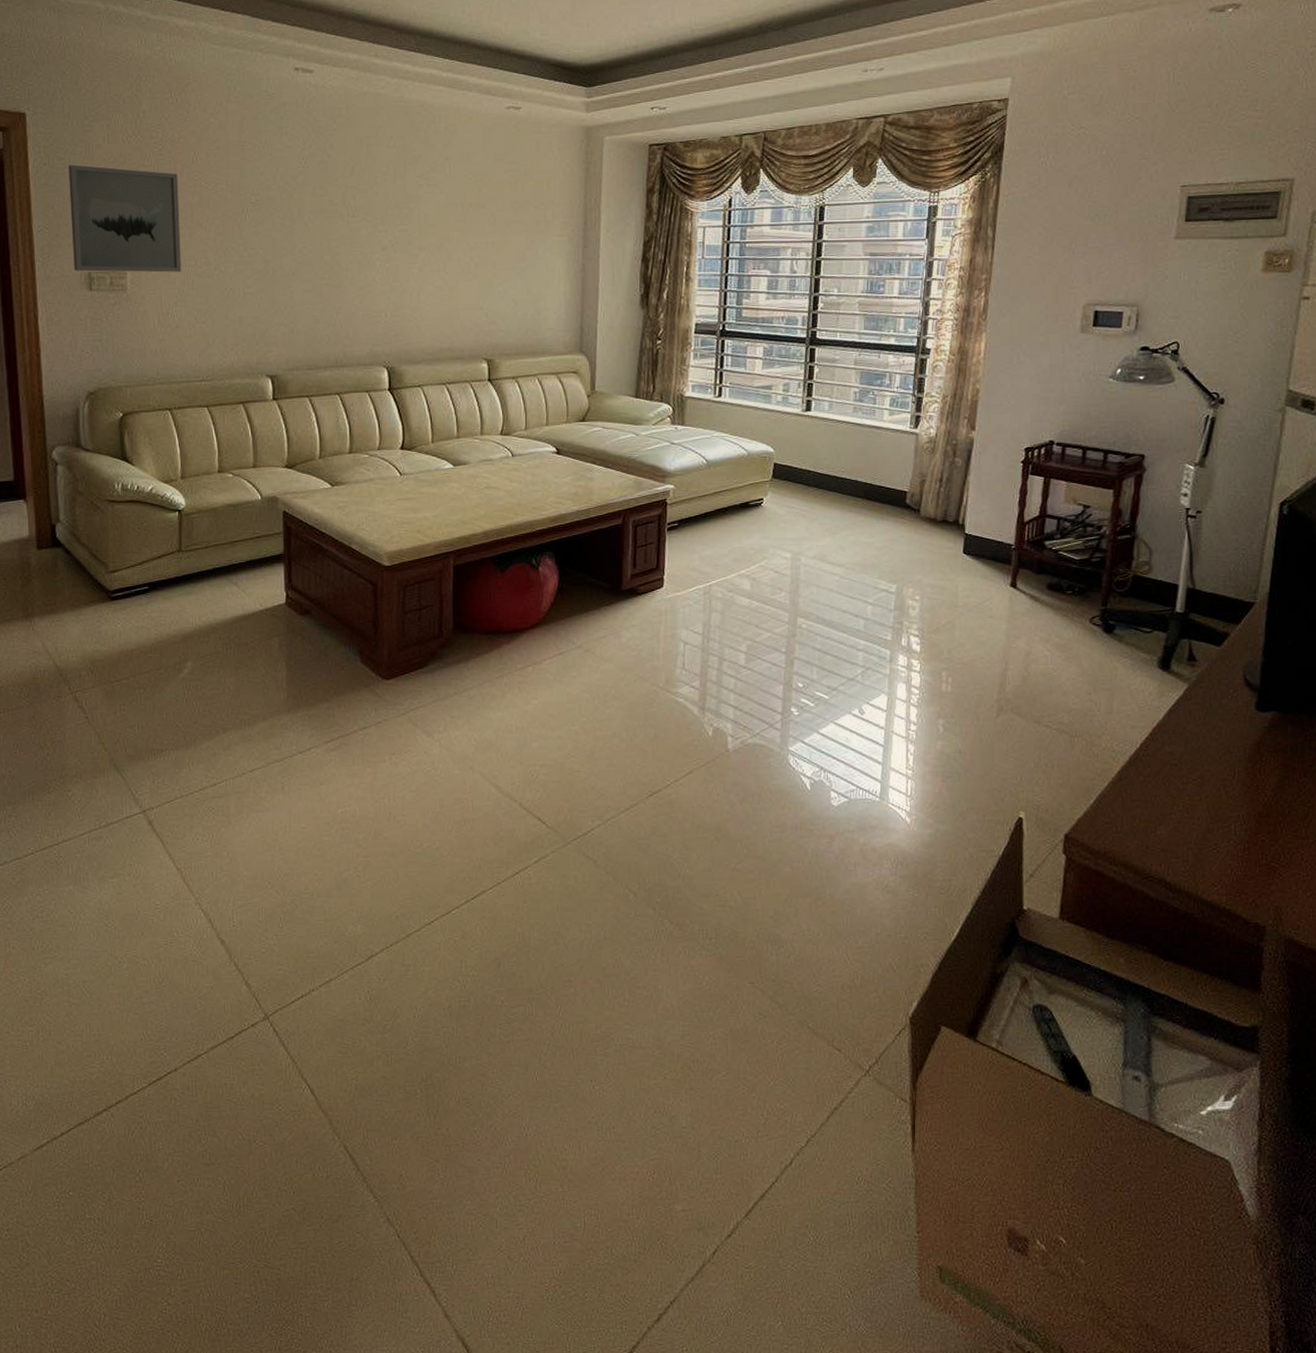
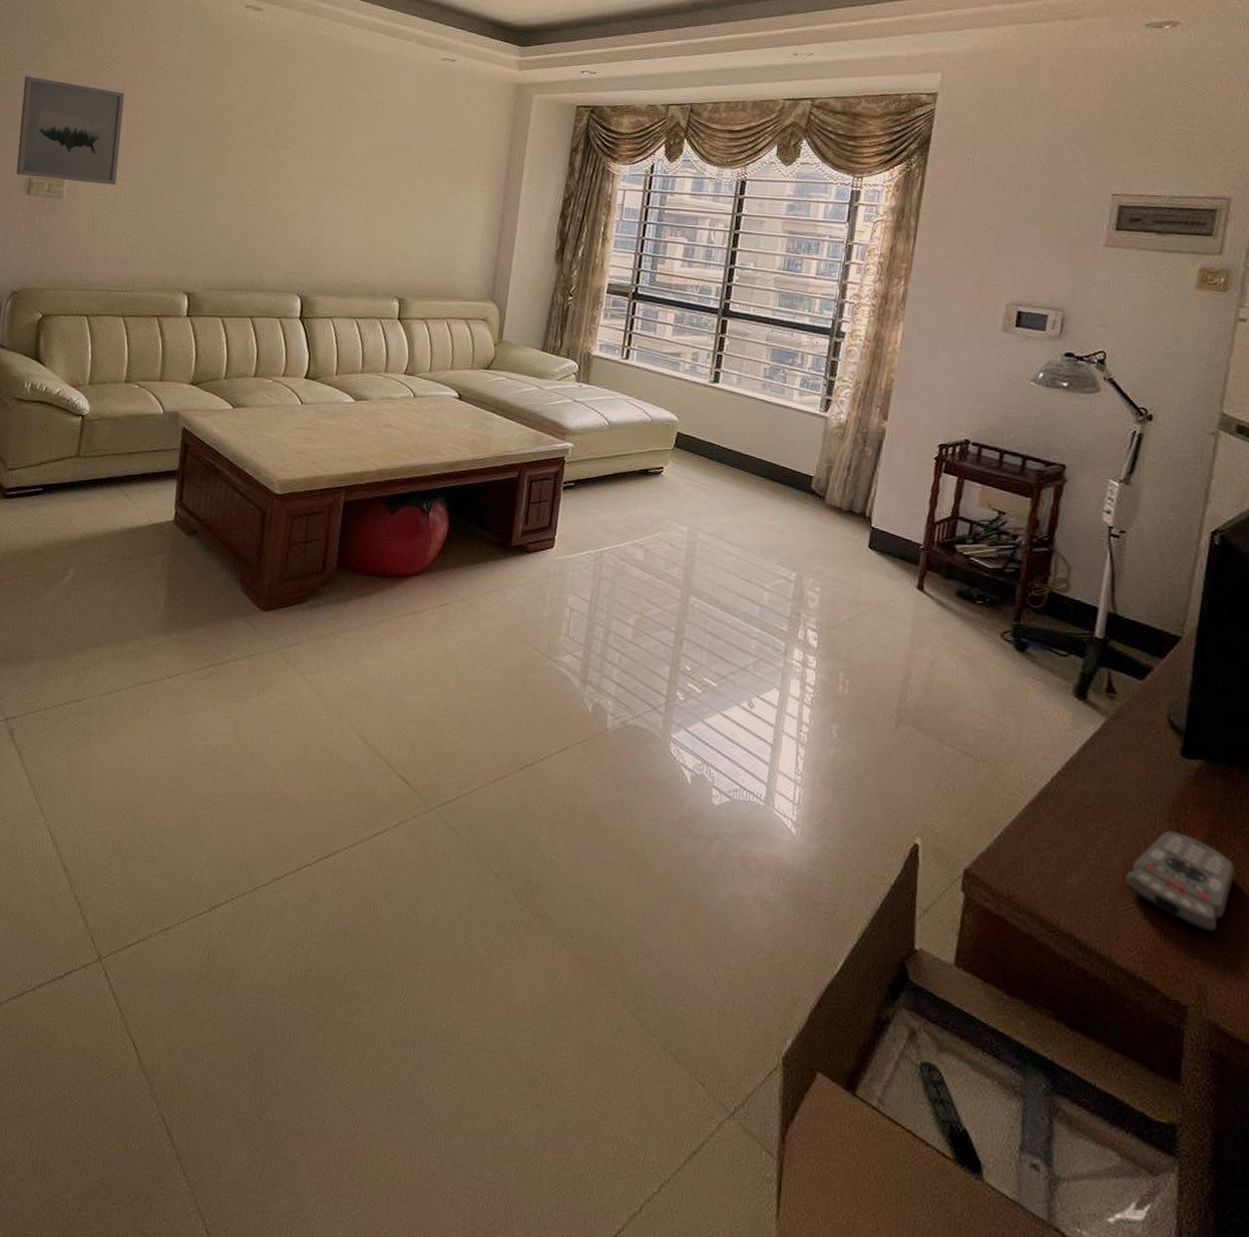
remote control: none [1209,777,1306,861] -> present [1126,830,1236,933]

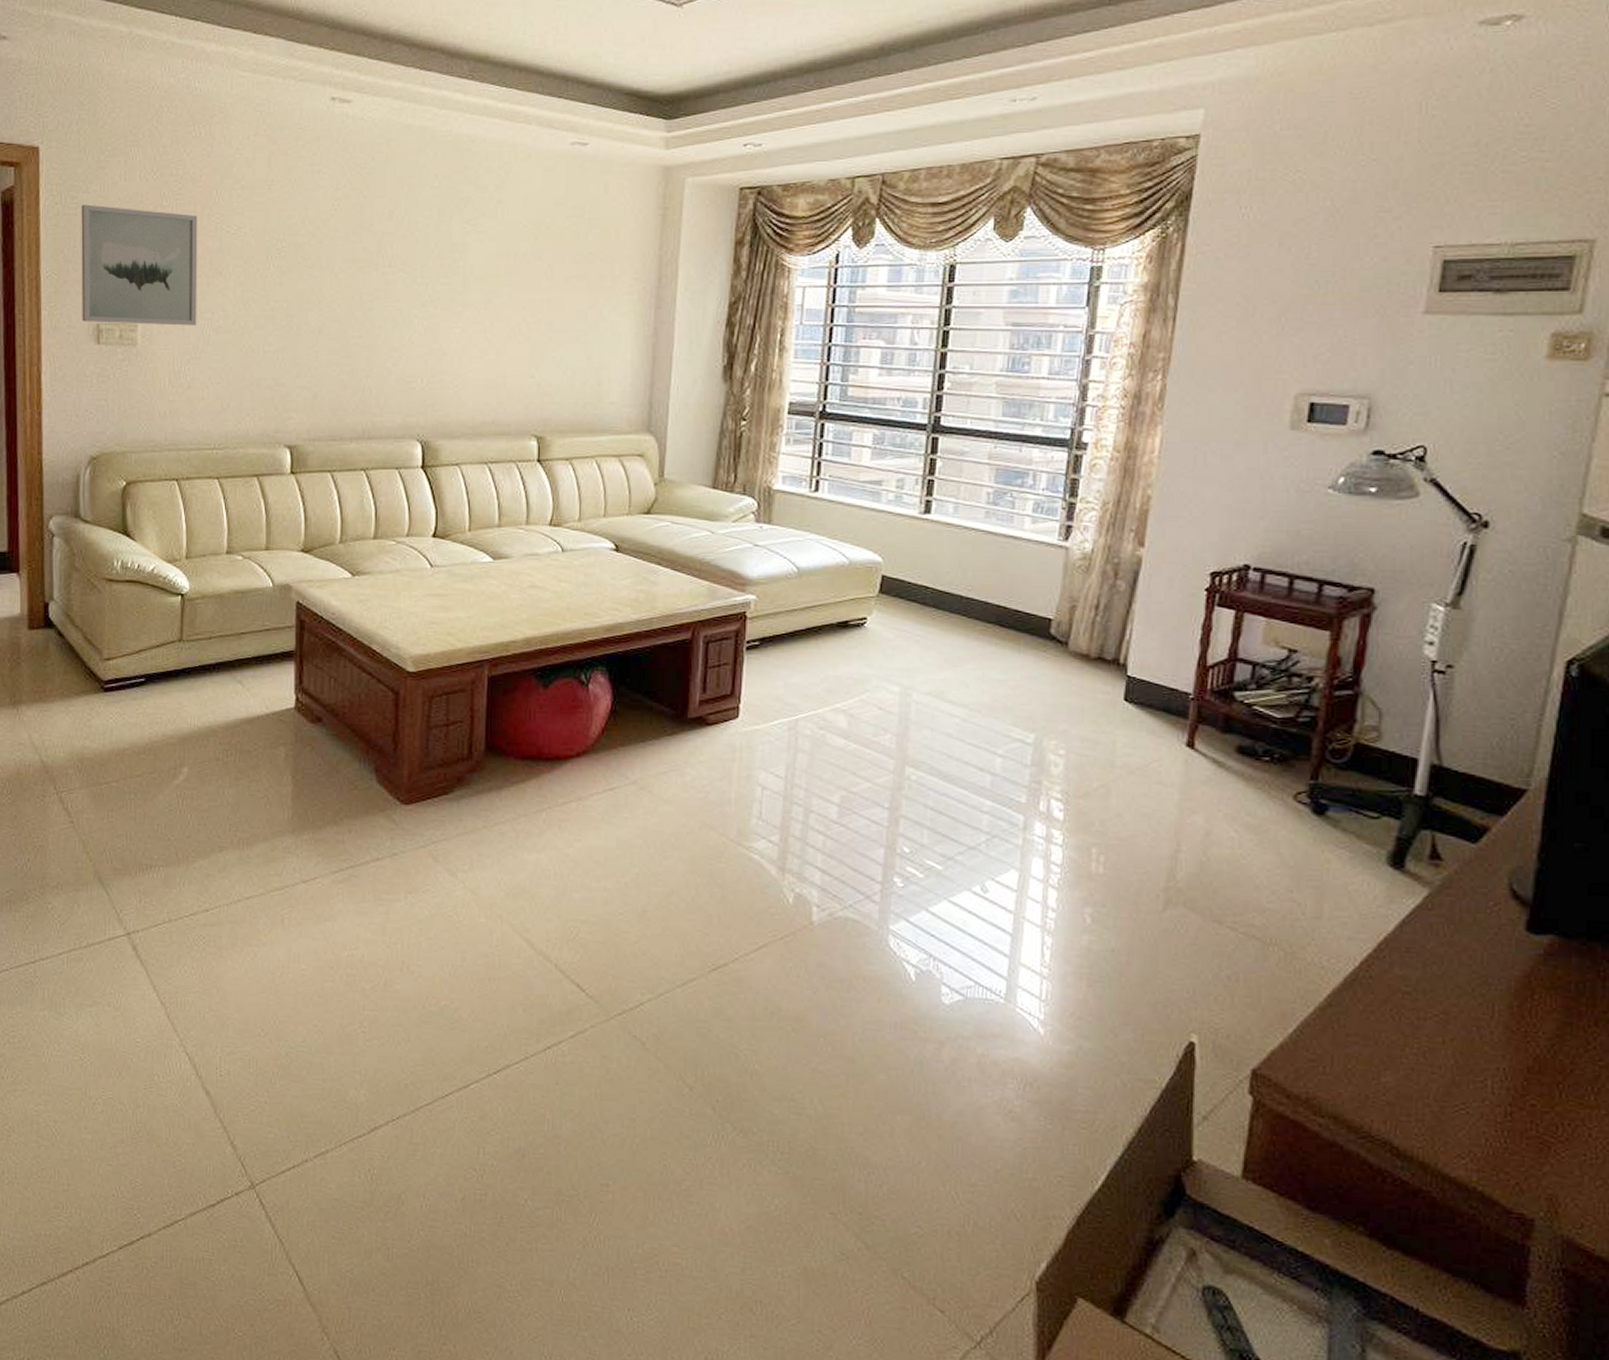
remote control: present [1126,830,1236,933] -> none [1456,1019,1597,1136]

